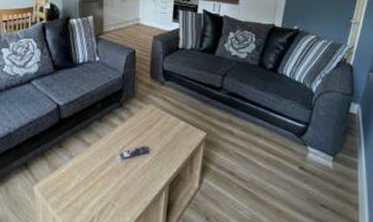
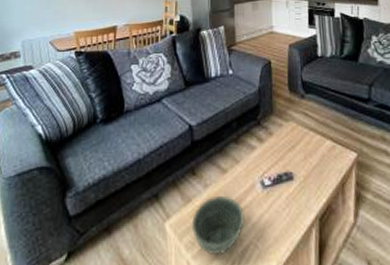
bowl: none [58,164,106,213] -> present [192,195,246,256]

